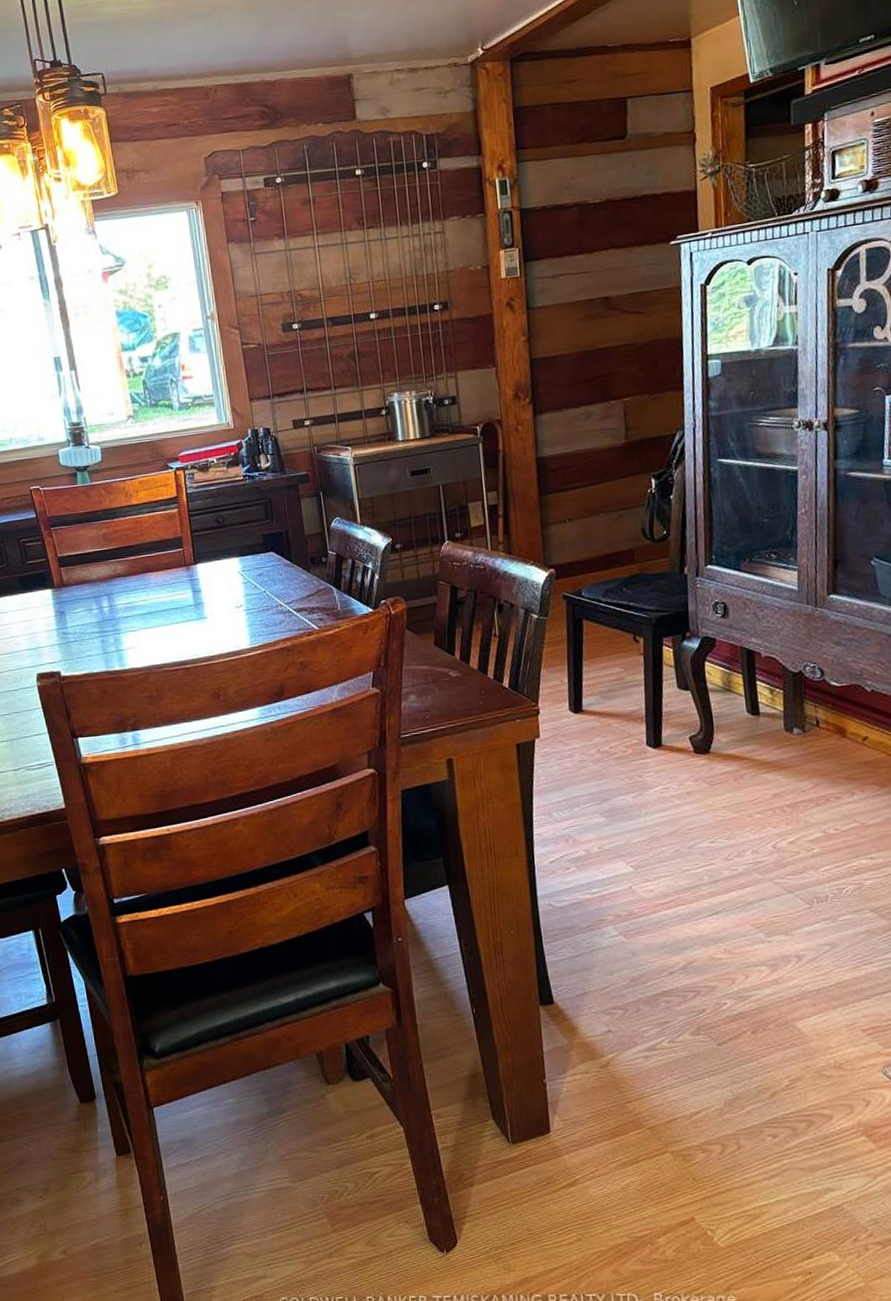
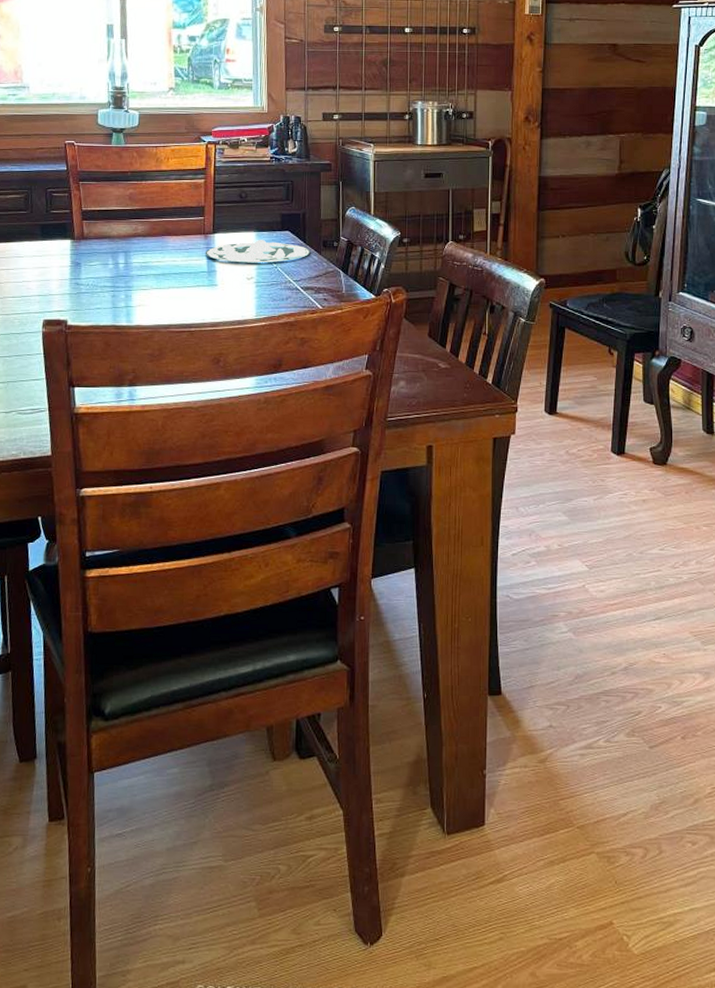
plate: none [189,564,299,592] -> present [205,239,311,263]

